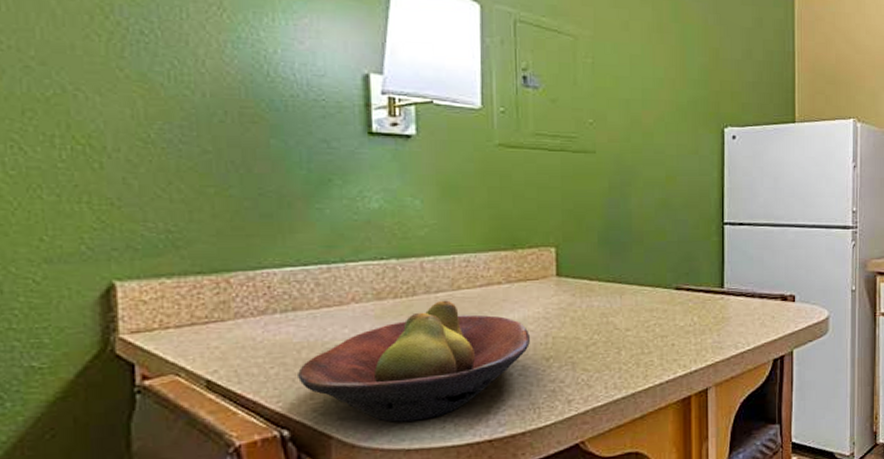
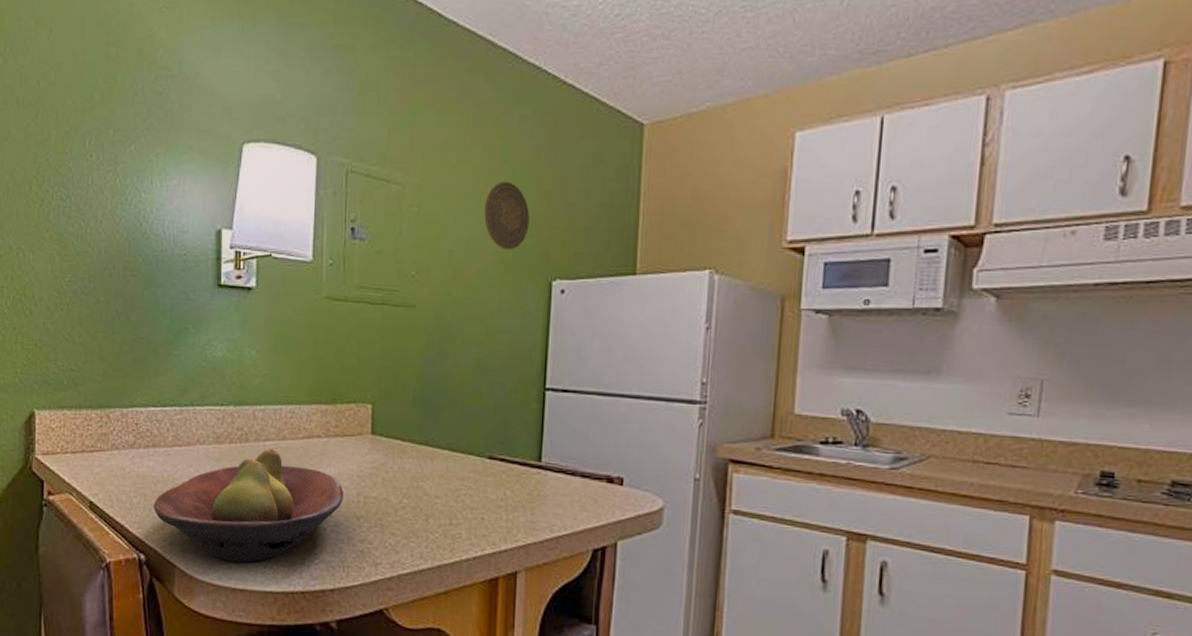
decorative plate: none [658,38,701,101] -> present [484,182,530,250]

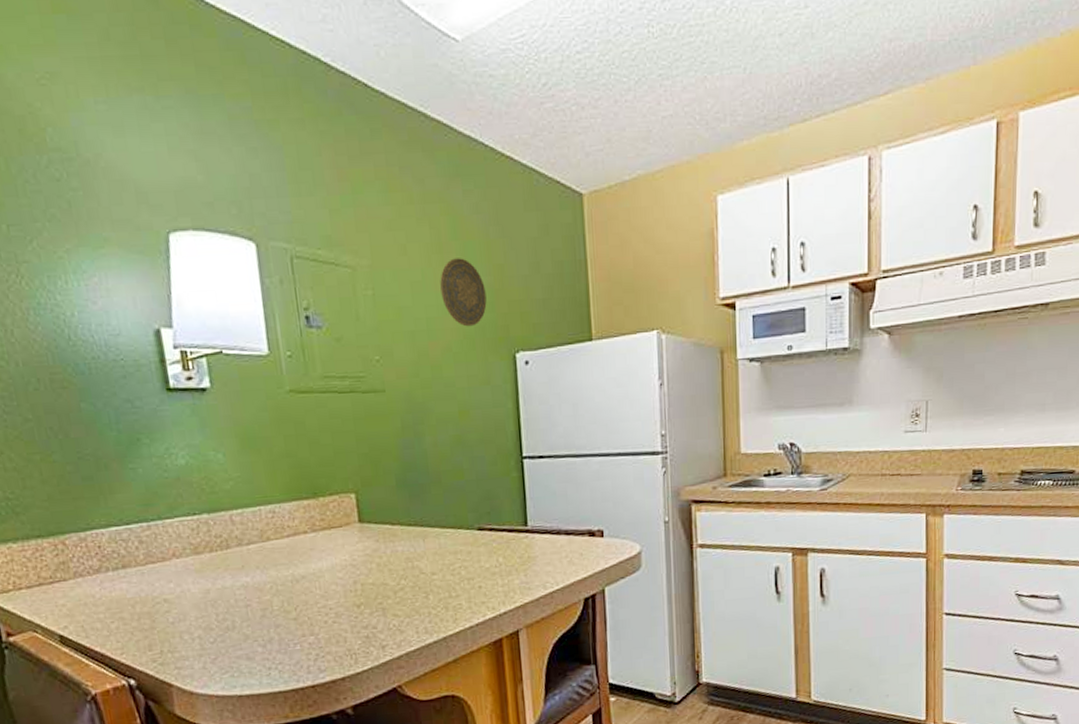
fruit bowl: present [154,448,345,563] -> none [135,551,341,670]

